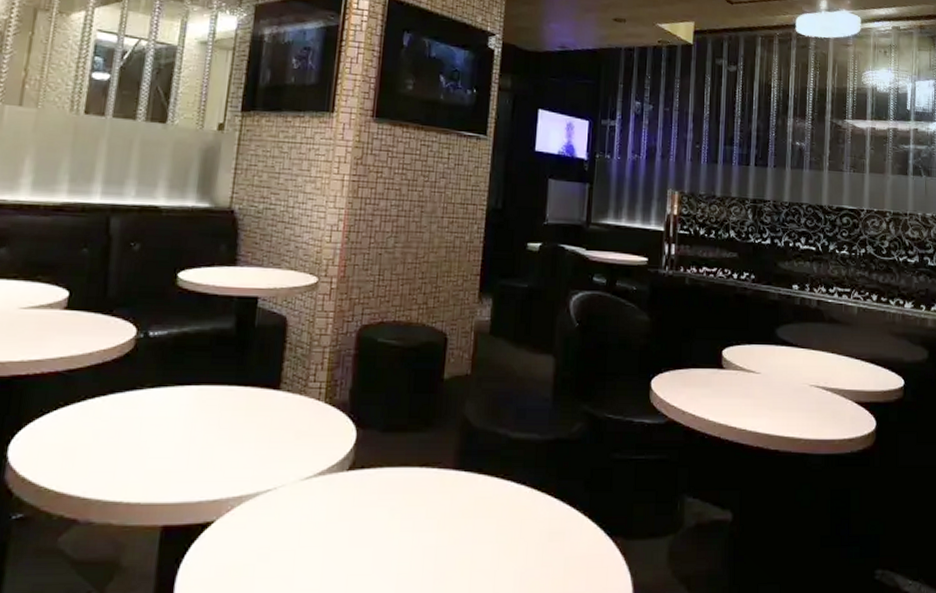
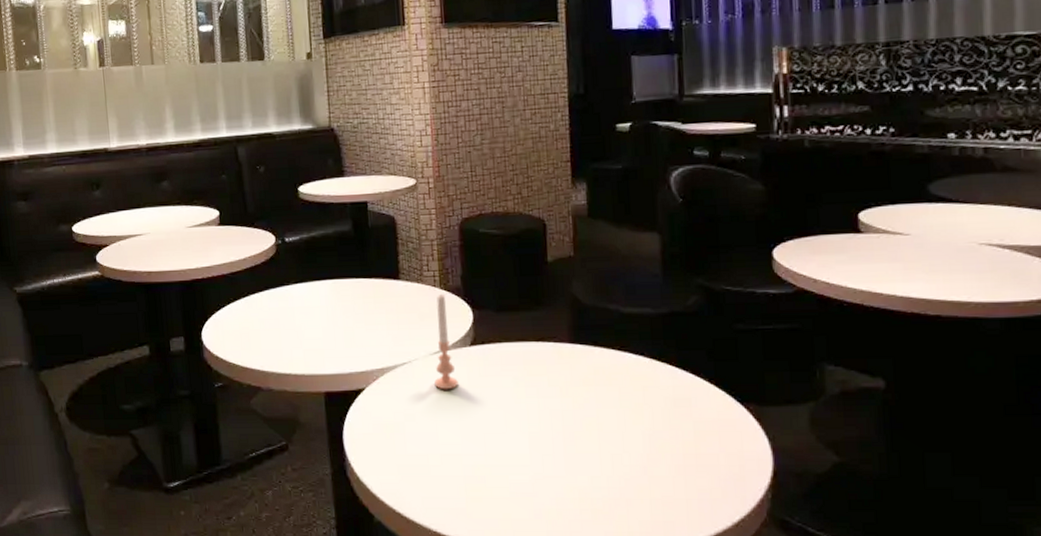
candle: none [300,408,330,523] -> present [434,293,458,390]

